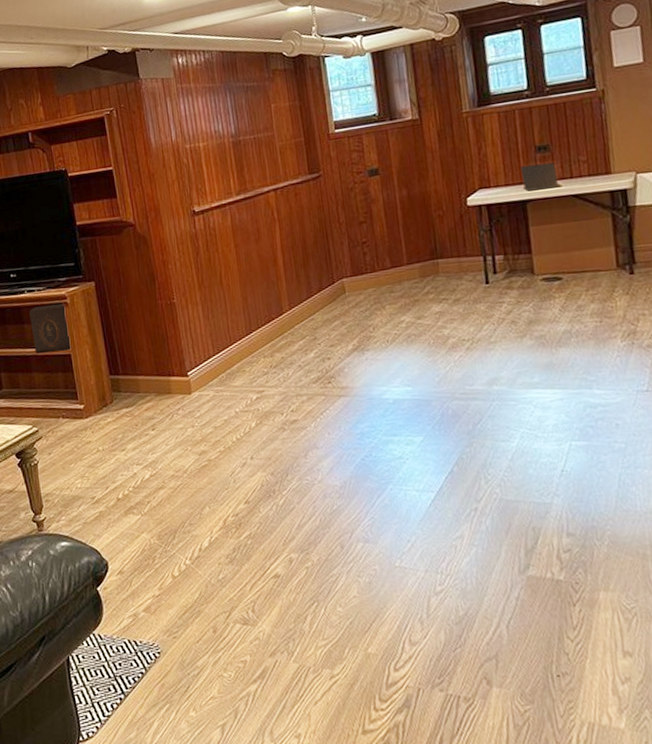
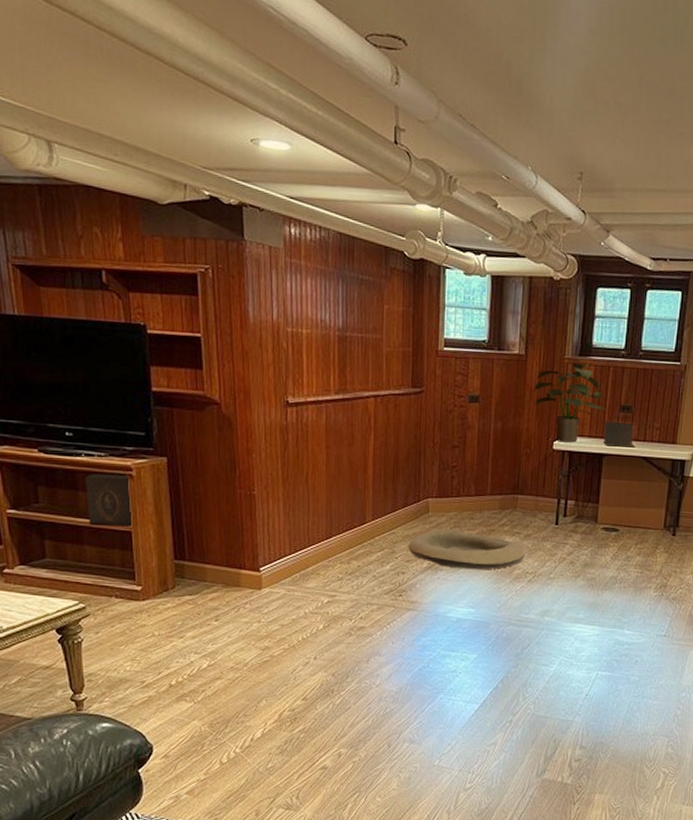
dog bed: none [329,305,459,347] -> present [408,528,526,570]
potted plant: none [434,111,520,198] -> present [533,362,606,443]

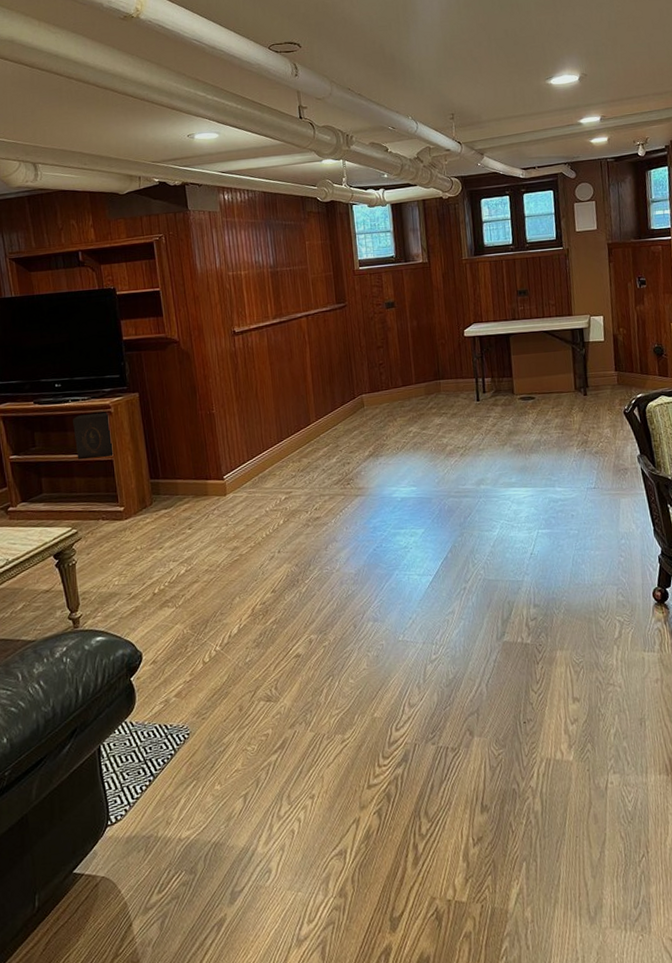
dog bed: present [408,528,526,570] -> none [349,417,455,453]
potted plant: present [533,362,606,443] -> none [440,260,506,330]
laptop: present [603,422,637,448] -> none [506,304,538,327]

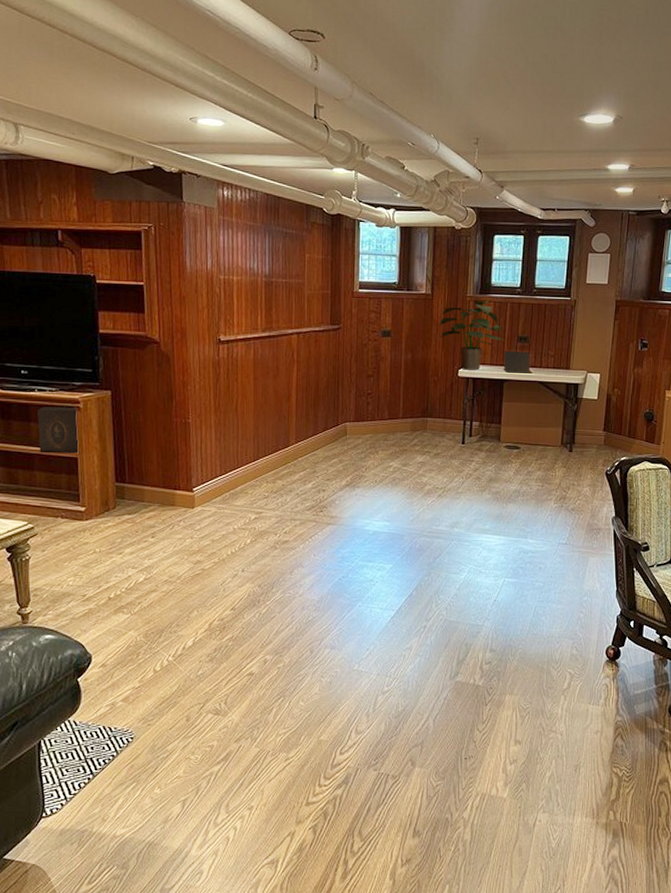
potted plant: none [440,260,506,330] -> present [439,300,505,370]
laptop: none [506,304,538,327] -> present [504,351,534,374]

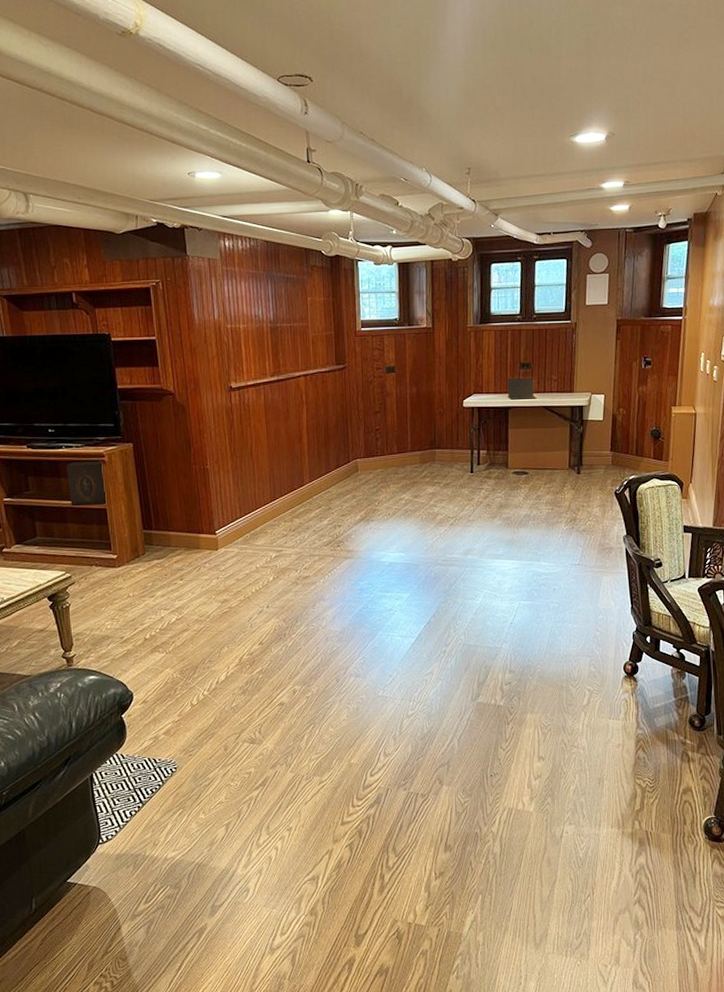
potted plant: present [439,300,505,370] -> none [442,329,508,400]

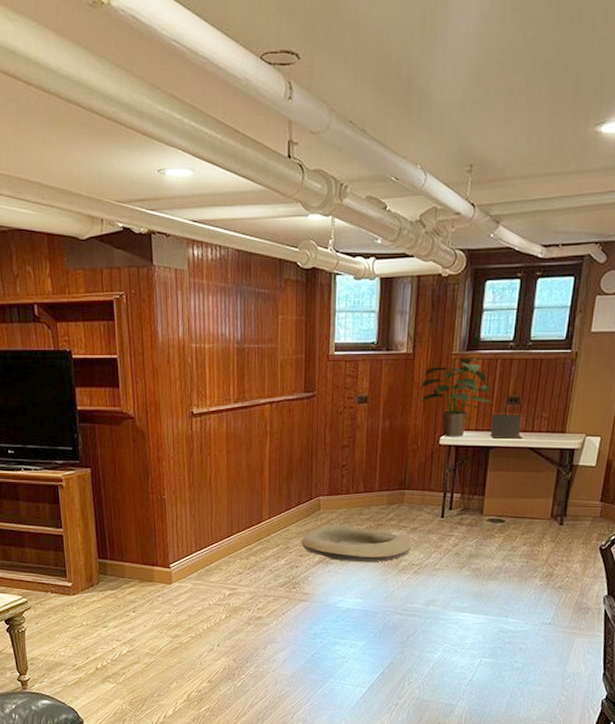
decorative box: present [66,461,108,507] -> none [25,486,65,532]
dog bed: none [342,484,447,519] -> present [301,524,413,563]
potted plant: none [442,329,508,400] -> present [420,357,494,437]

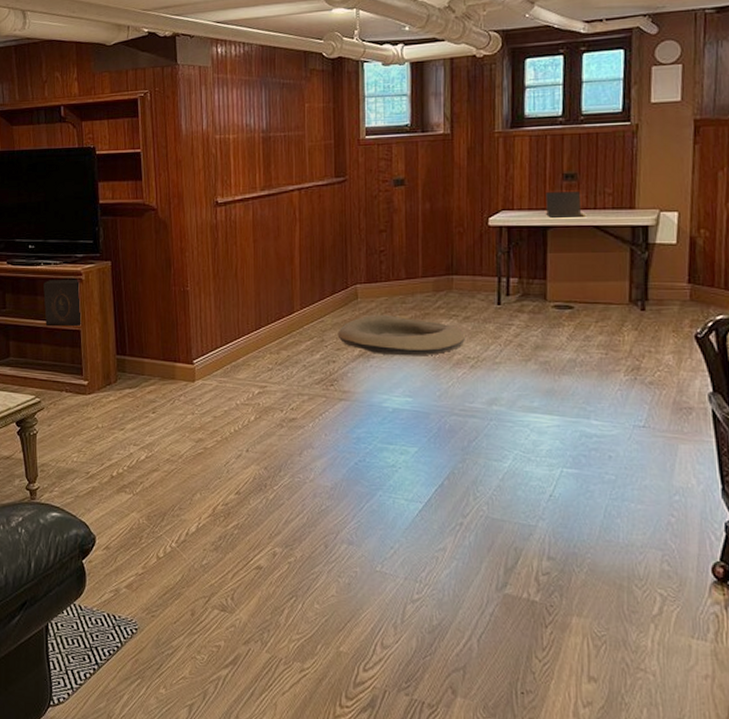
decorative box: none [25,486,65,532] -> present [43,280,83,327]
potted plant: present [420,357,494,437] -> none [462,134,547,218]

